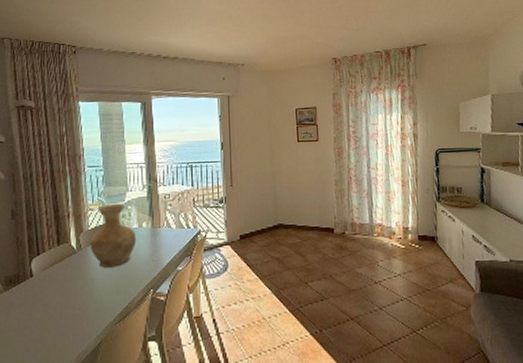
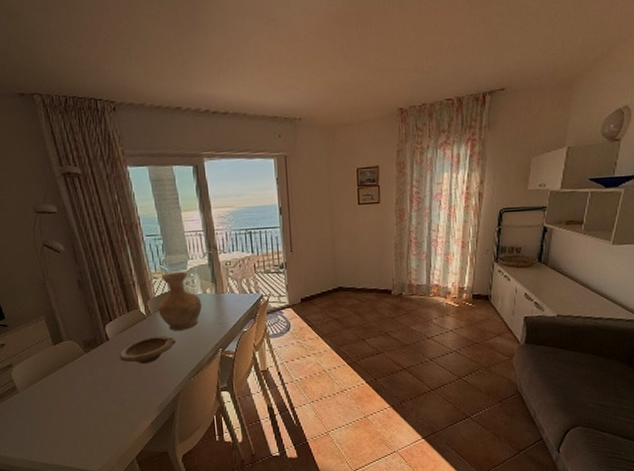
bowl: none [40,273,104,305] -> present [119,335,176,364]

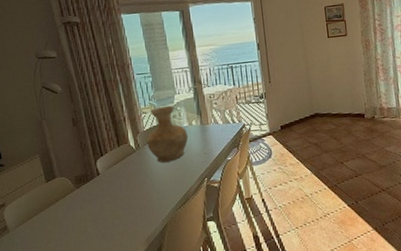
bowl: present [119,335,176,364] -> none [108,168,163,197]

